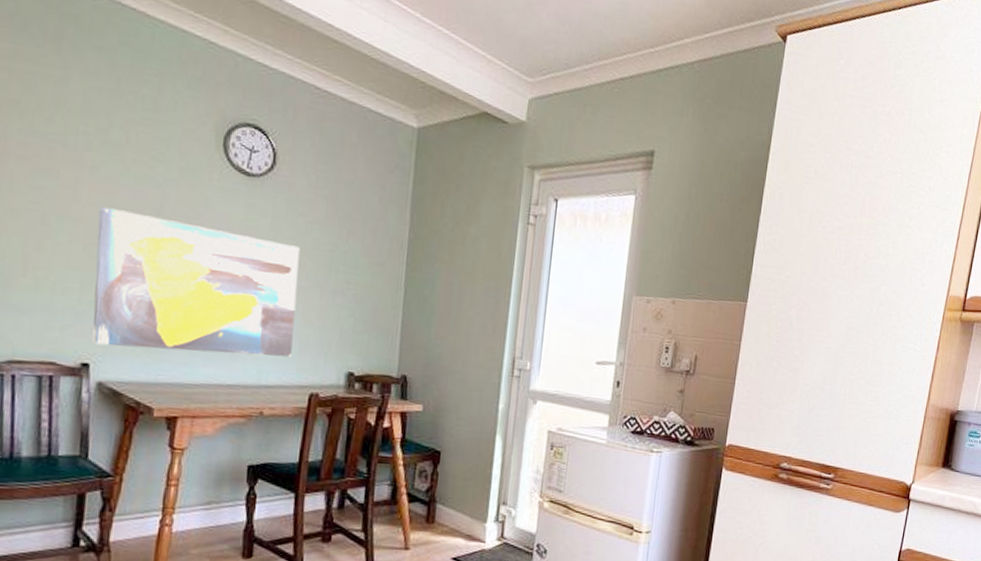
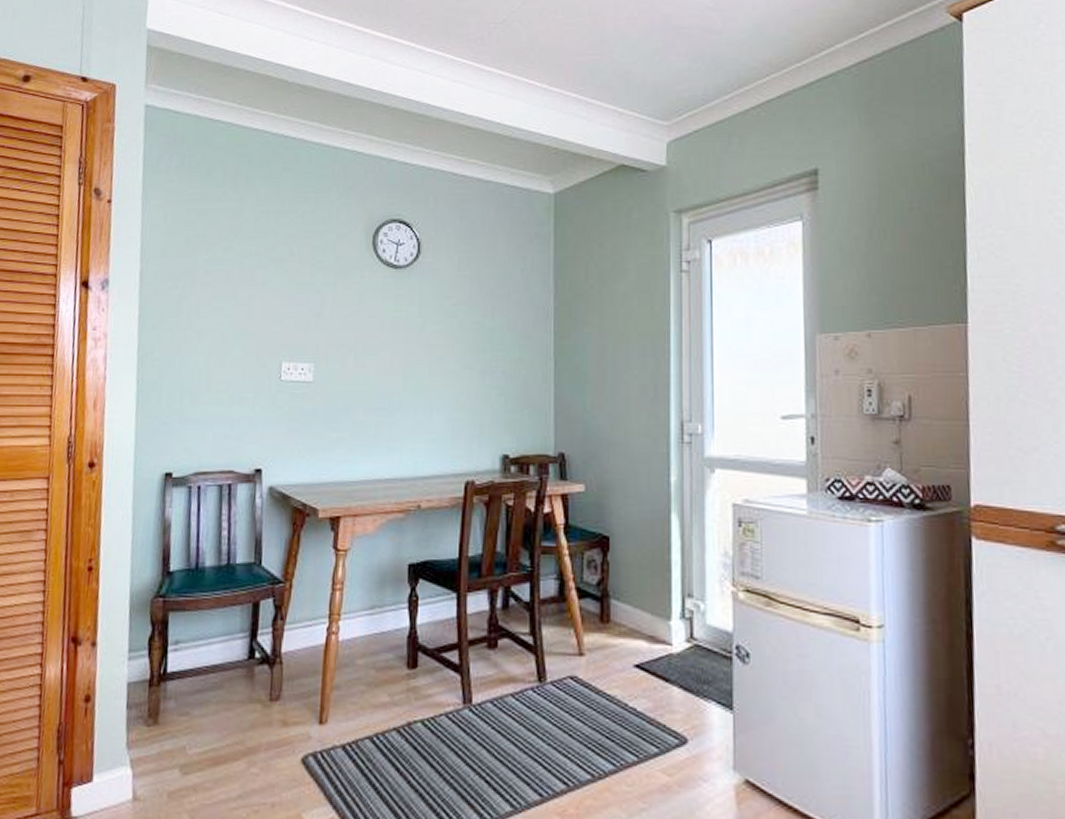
wall art: present [92,206,300,357] -> none [264,317,447,450]

